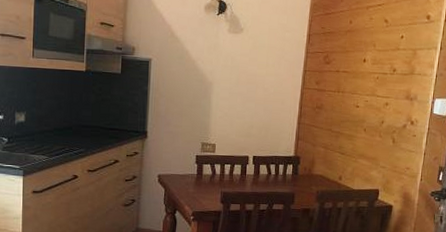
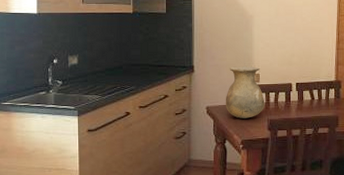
vase: none [177,135,220,190] -> present [225,66,265,119]

